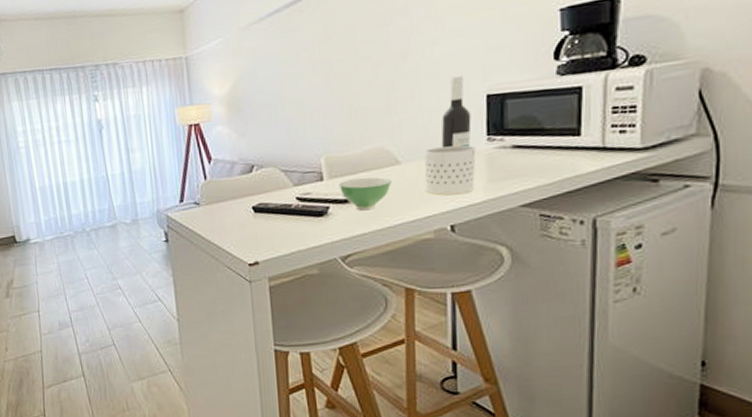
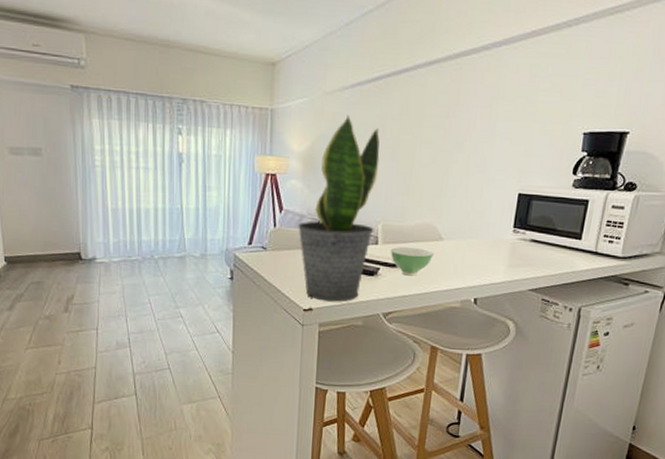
potted plant: none [230,46,317,252] -> present [298,115,380,302]
mug: present [424,145,476,196] -> none [459,231,504,274]
wine bottle: present [441,75,471,149] -> none [477,173,504,235]

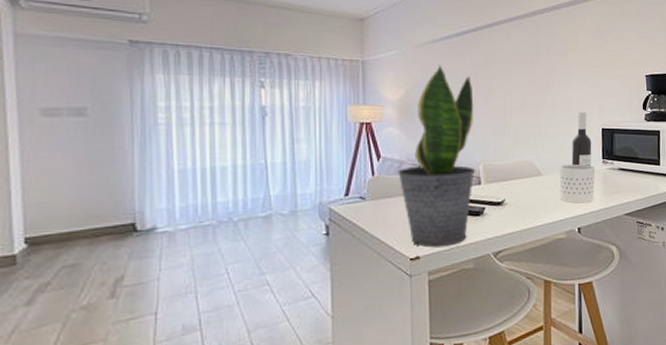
bowl: present [390,247,434,276] -> none [493,185,535,213]
mug: none [459,231,504,274] -> present [559,164,595,204]
wine bottle: none [477,173,504,235] -> present [571,111,592,167]

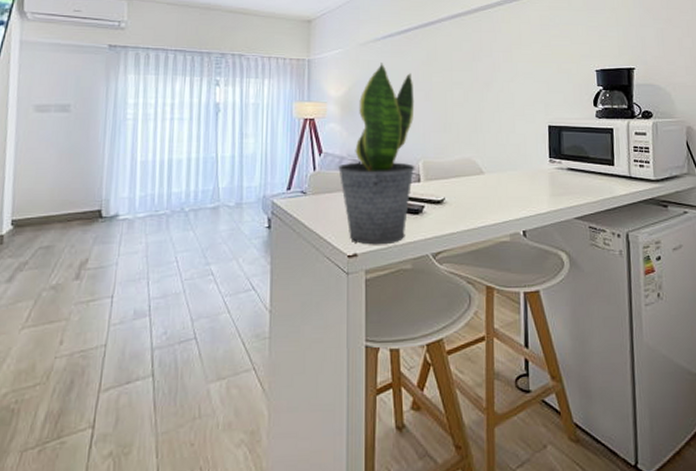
mug: present [559,164,595,204] -> none [502,163,542,205]
wine bottle: present [571,111,592,167] -> none [515,108,538,166]

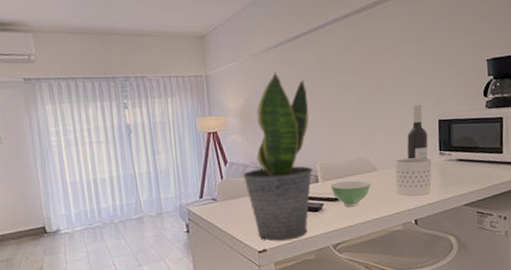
bowl: none [433,183,477,212] -> present [330,181,371,207]
mug: none [502,163,542,205] -> present [395,157,432,197]
wine bottle: none [515,108,538,166] -> present [406,104,428,160]

